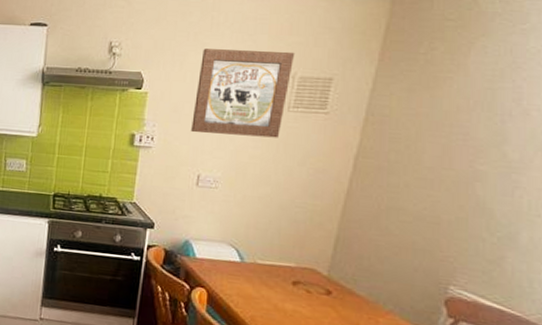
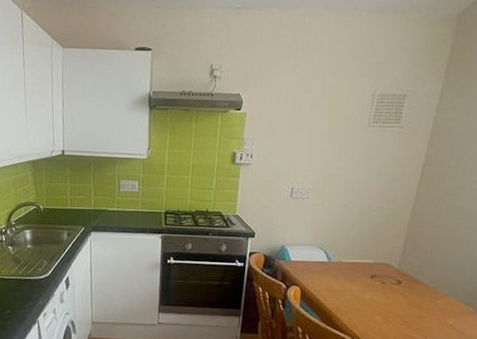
wall art: present [191,49,295,138] -> none [285,70,375,151]

